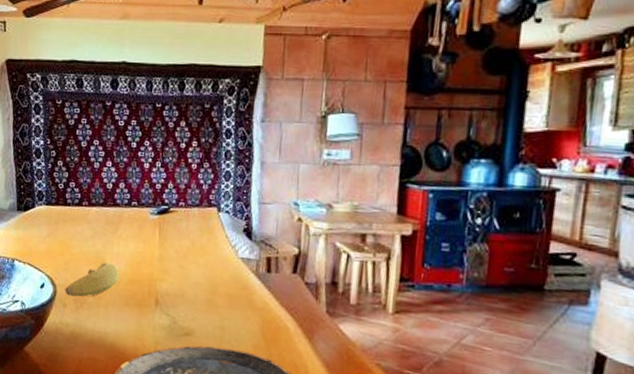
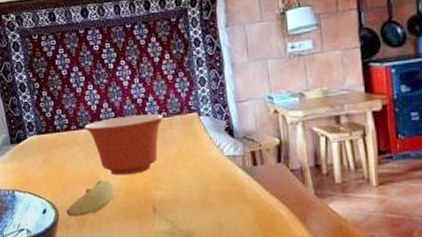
mixing bowl: none [96,200,182,262] -> present [84,114,164,176]

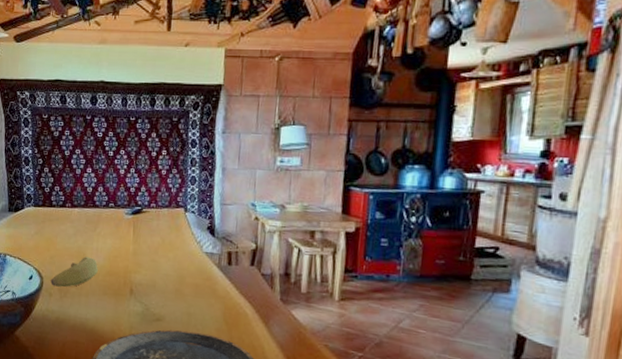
mixing bowl: present [84,114,164,176] -> none [78,202,153,256]

